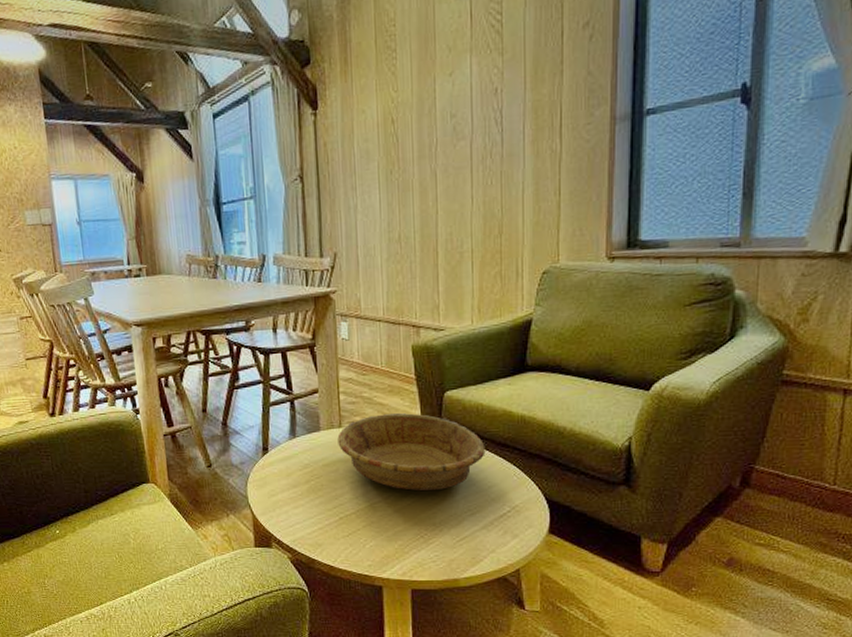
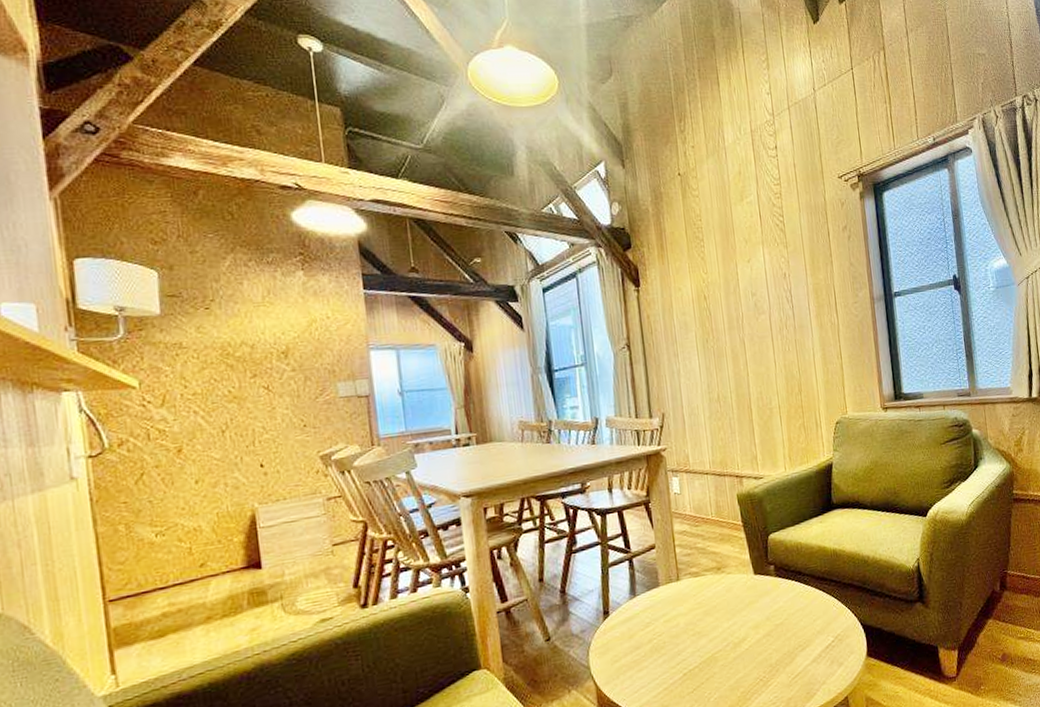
ceramic bowl: present [337,413,486,490] -> none [676,558,808,635]

